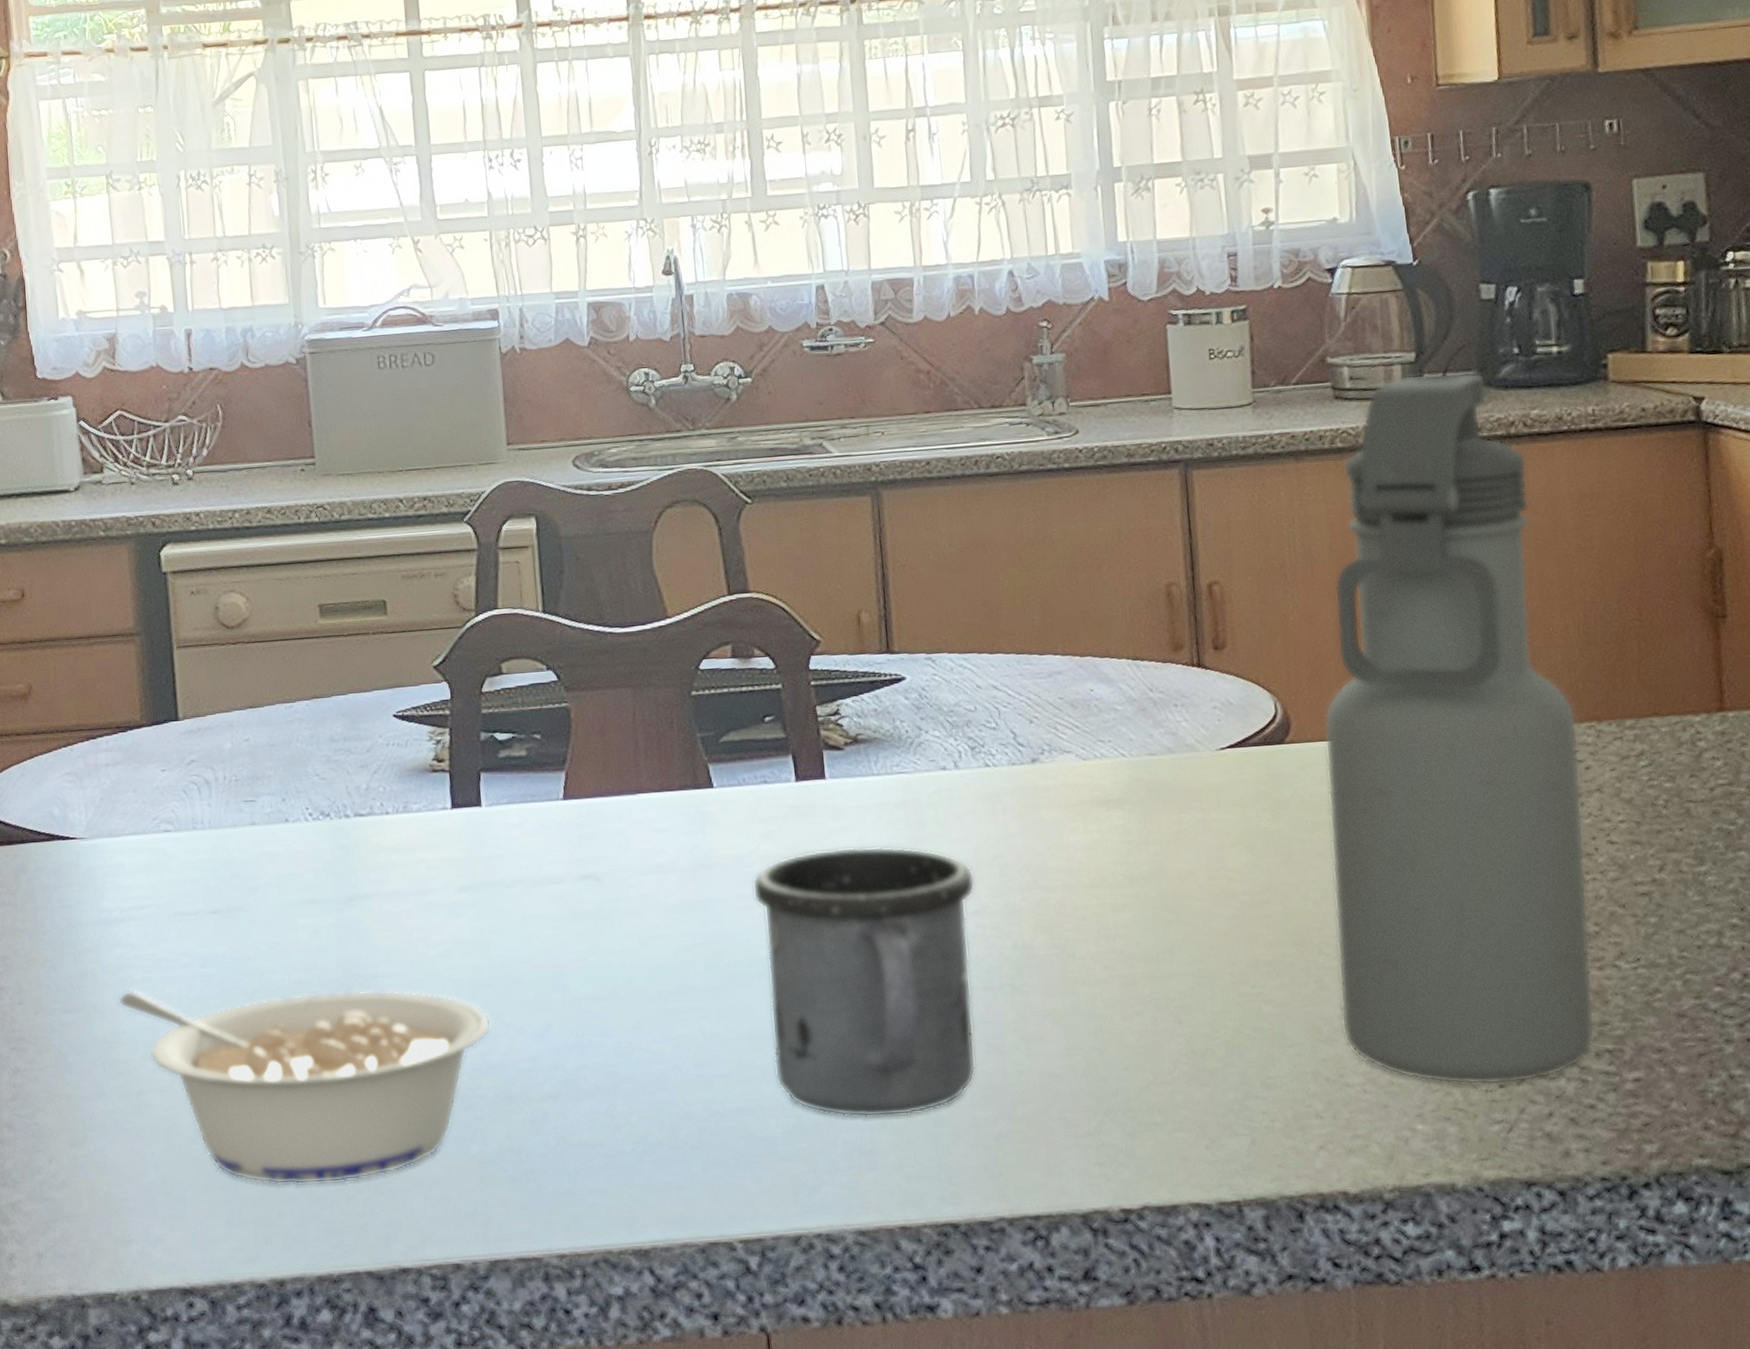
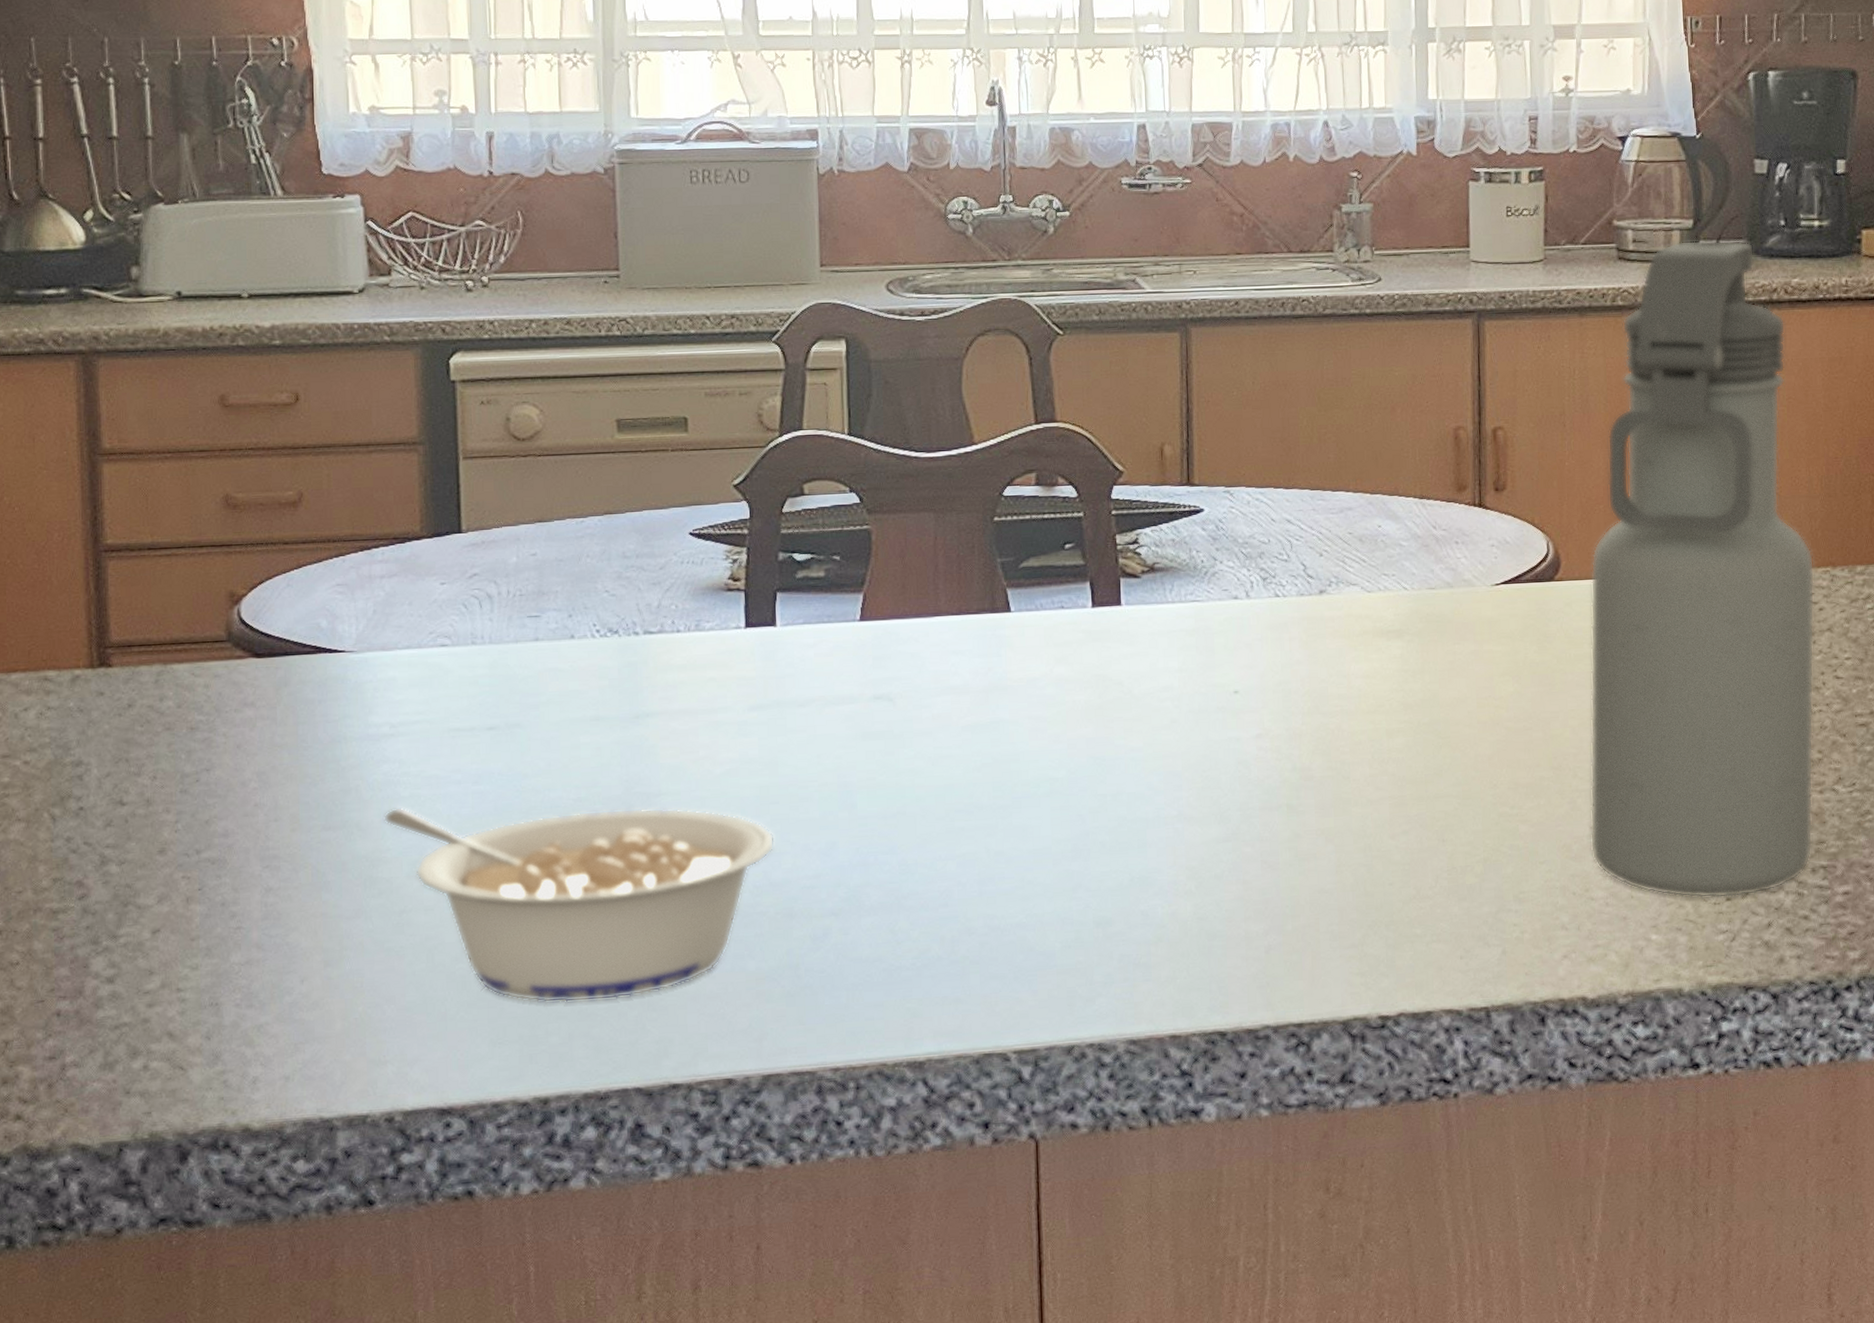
mug: present [752,846,976,1118] -> none [1044,671,1259,932]

